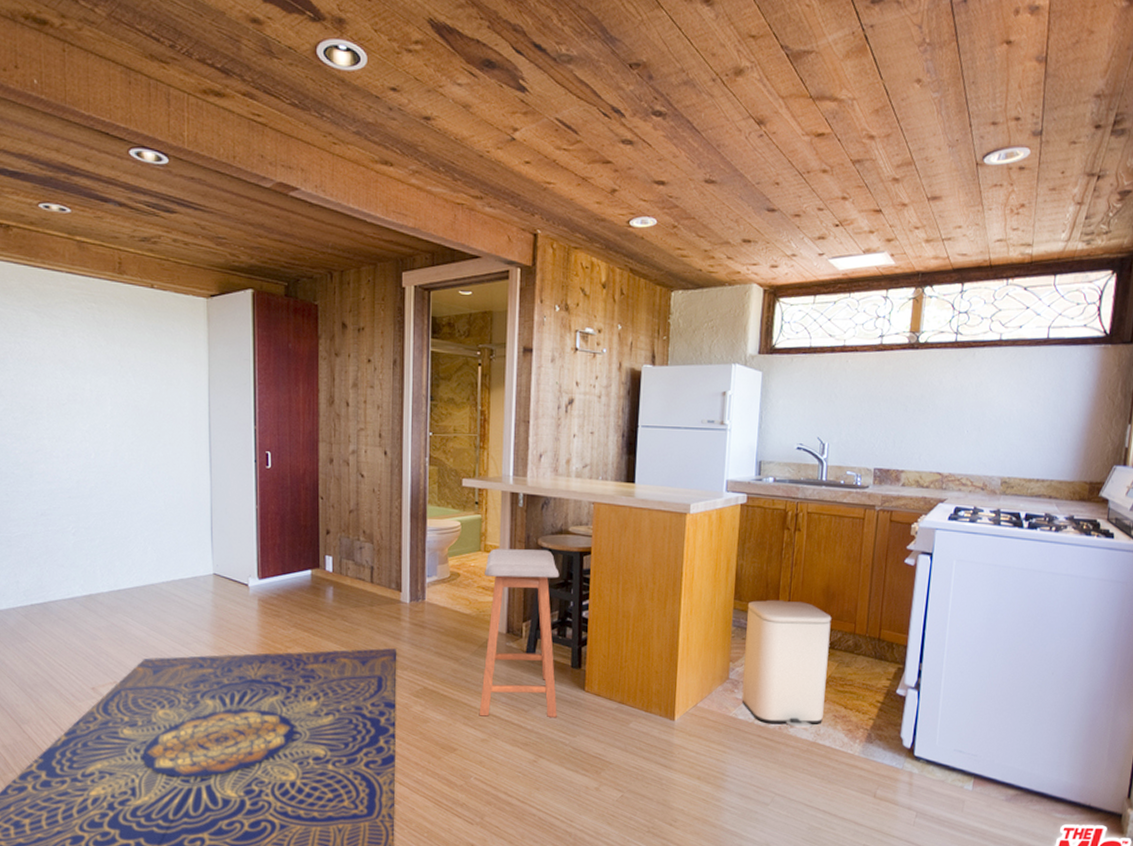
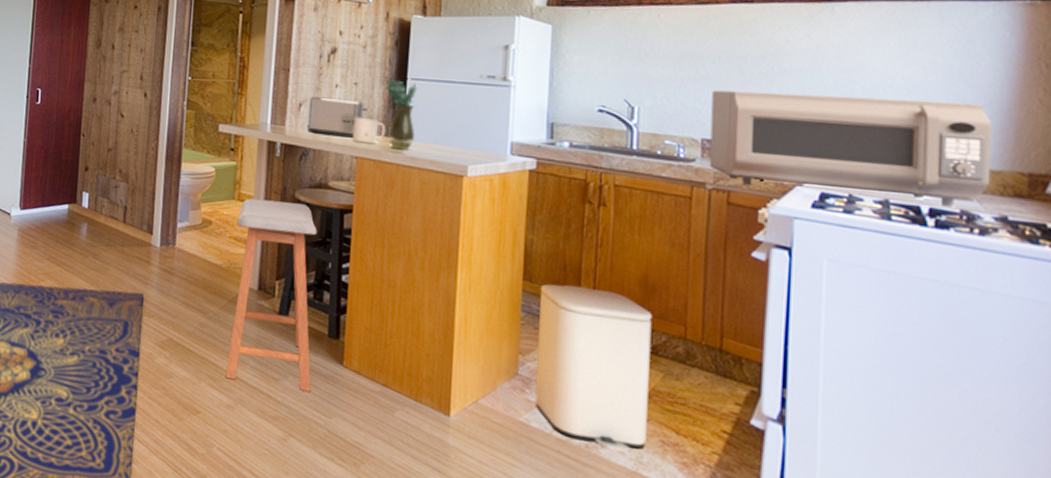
toaster: none [547,447,603,485] -> present [306,96,367,138]
mug: none [590,464,620,489] -> present [352,117,386,144]
vase: none [619,423,647,494] -> present [386,75,417,151]
microwave: none [878,426,1071,512] -> present [709,90,992,208]

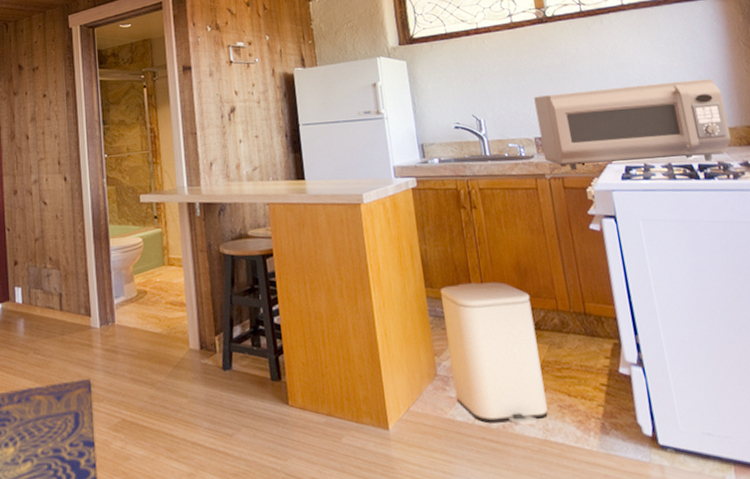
stool: present [225,198,317,392] -> none [171,257,264,447]
toaster: present [306,96,367,138] -> none [218,152,270,188]
mug: present [352,117,386,144] -> none [260,165,290,190]
vase: present [386,75,417,151] -> none [282,124,315,191]

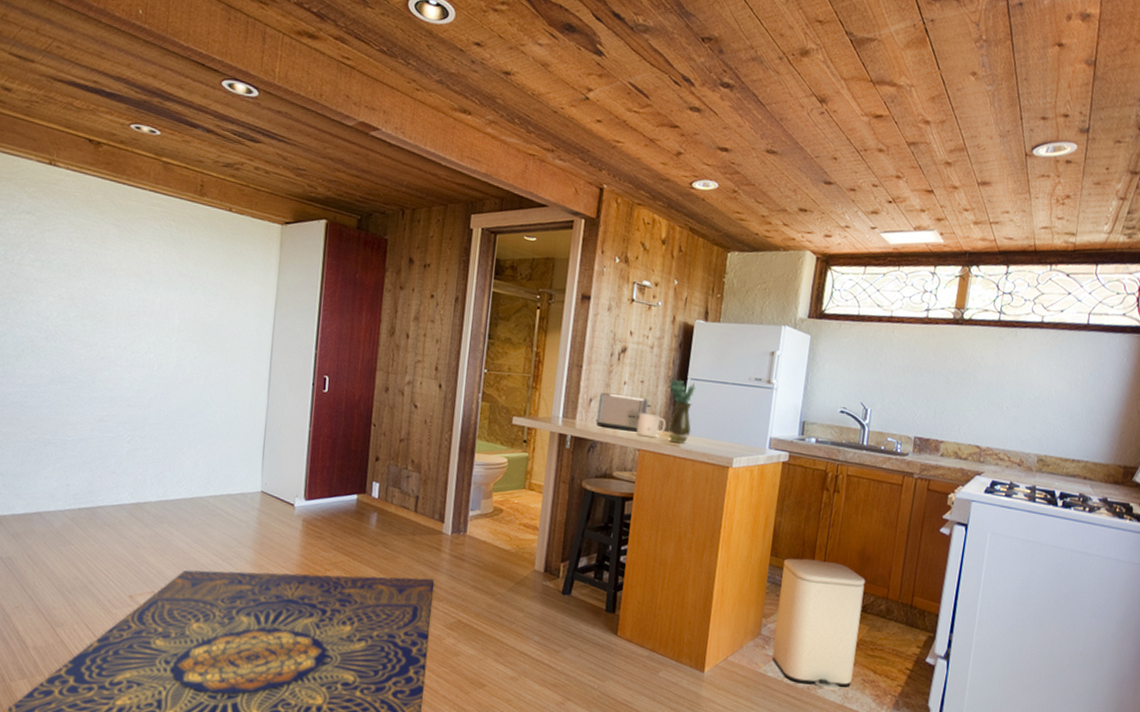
toaster: none [218,152,270,188] -> present [595,392,651,432]
mug: none [260,165,290,190] -> present [636,413,667,438]
vase: none [282,124,315,191] -> present [667,374,696,445]
microwave: present [534,78,732,171] -> none [918,397,1107,492]

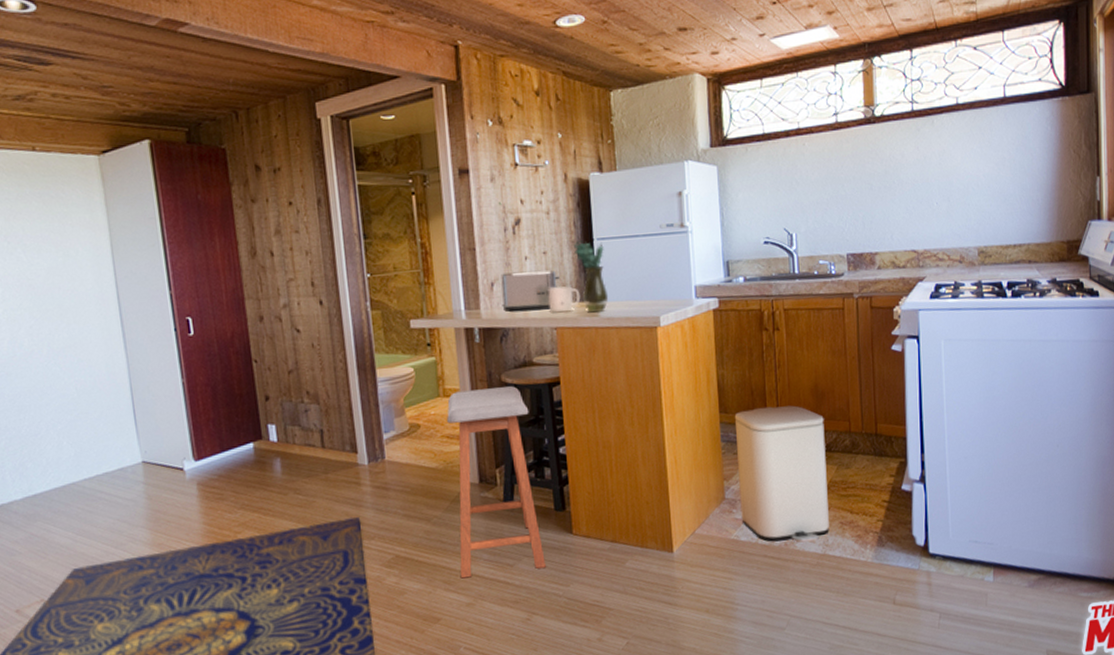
stool: none [510,487,601,660] -> present [447,386,546,579]

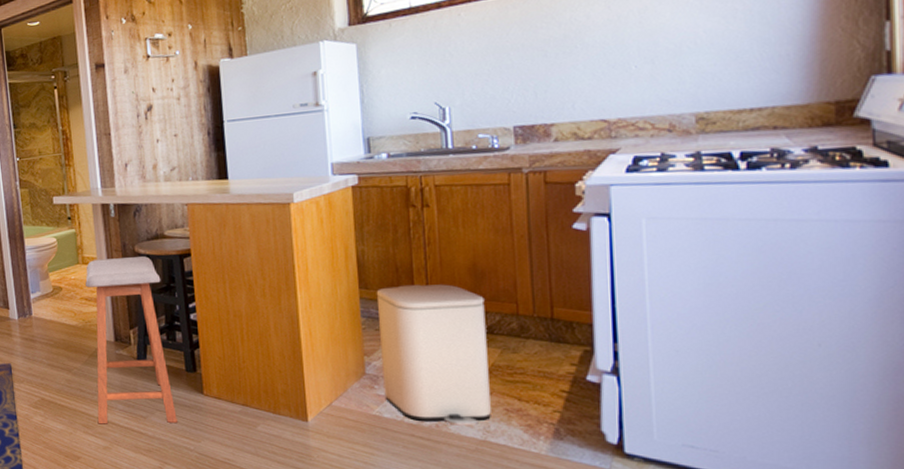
toaster: present [501,270,560,312] -> none [134,151,190,189]
mug: present [547,286,581,313] -> none [178,165,211,190]
vase: present [574,238,609,313] -> none [204,121,240,191]

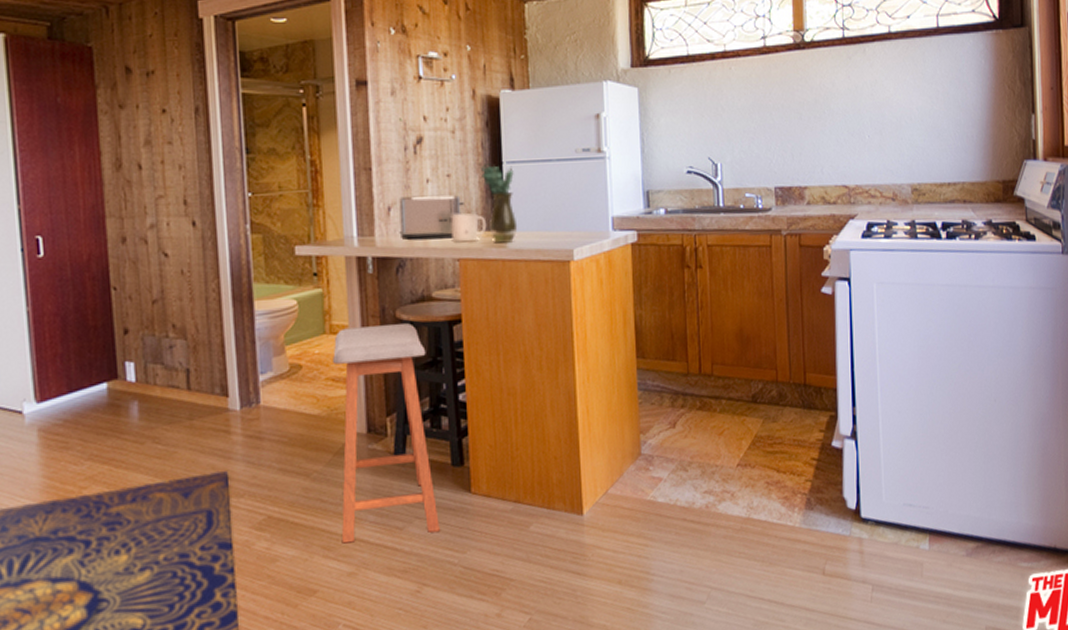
toaster: none [134,151,190,189] -> present [398,195,464,240]
mug: none [178,165,211,190] -> present [451,212,487,243]
vase: none [204,121,240,191] -> present [481,161,518,244]
pedal bin: present [376,284,491,426] -> none [652,351,754,505]

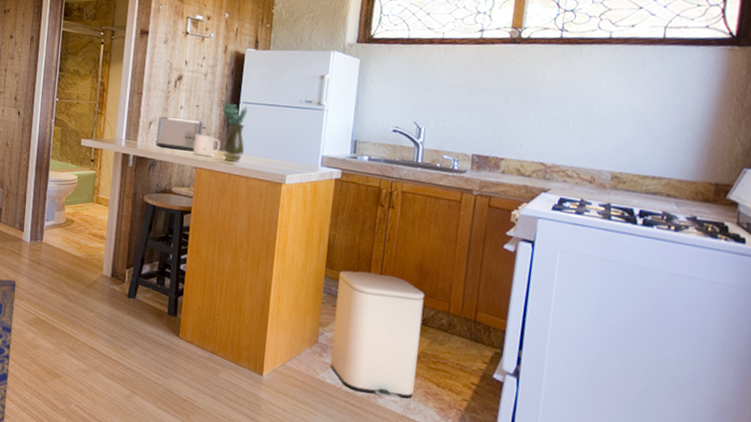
stool: present [333,323,440,544] -> none [82,201,162,359]
pedal bin: none [652,351,754,505] -> present [330,270,425,402]

